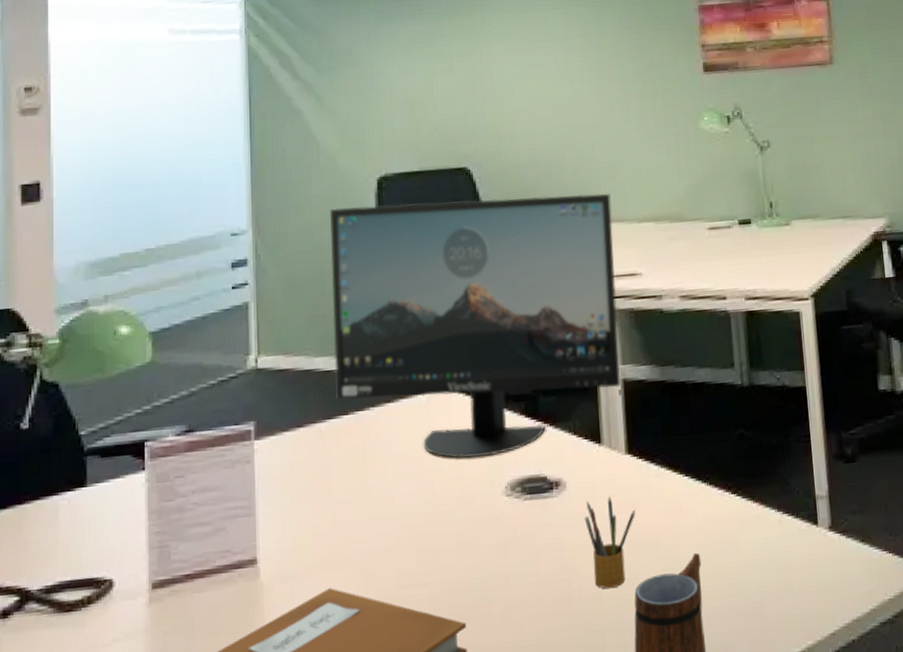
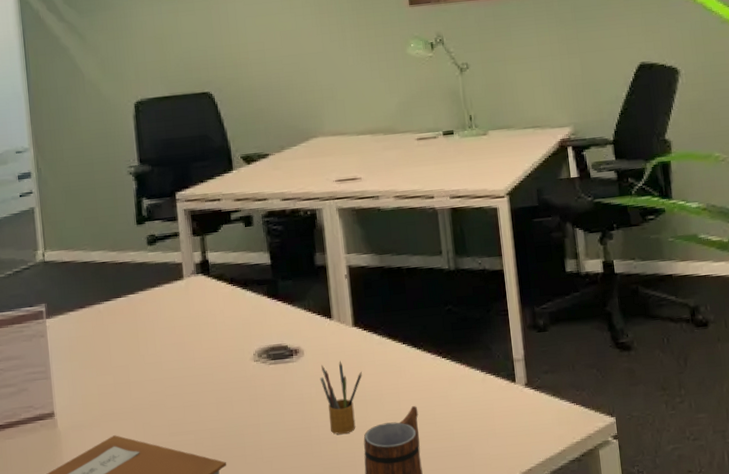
monitor: present [330,193,620,458] -> none [97,111,346,332]

